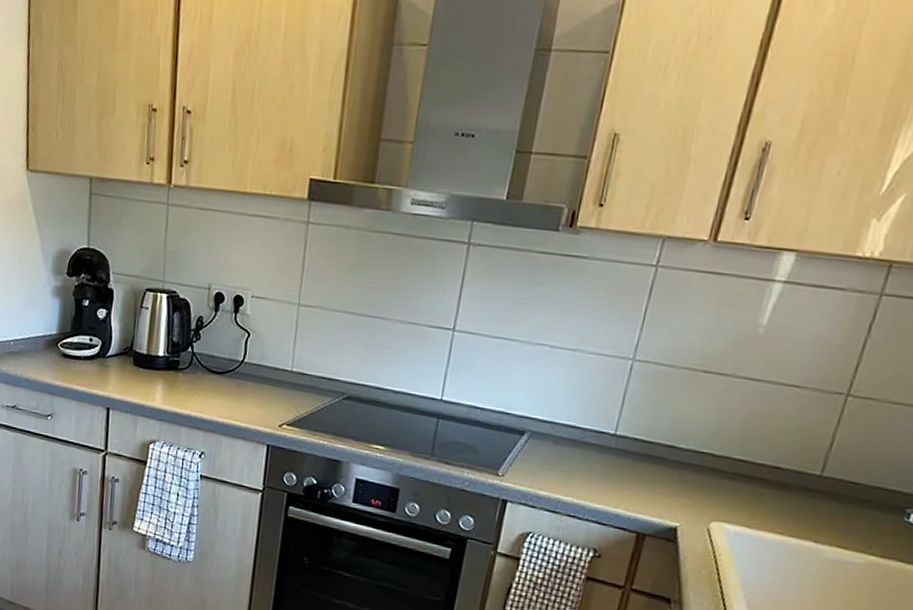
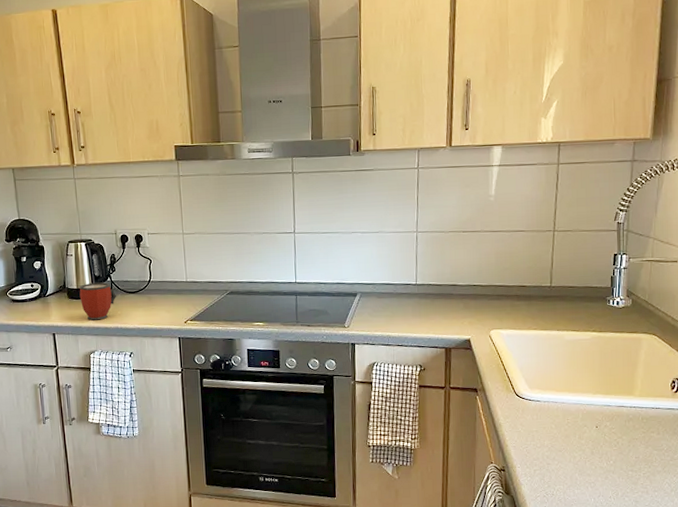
mug: none [148,349,196,402] -> present [79,282,116,321]

